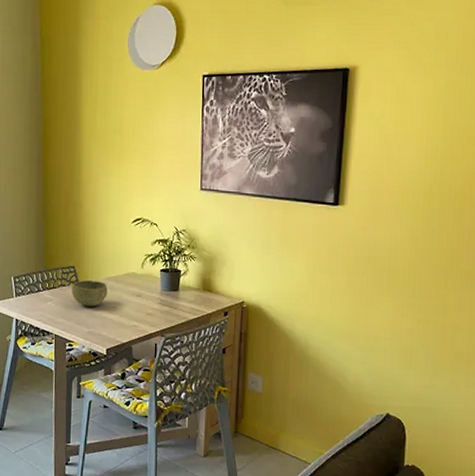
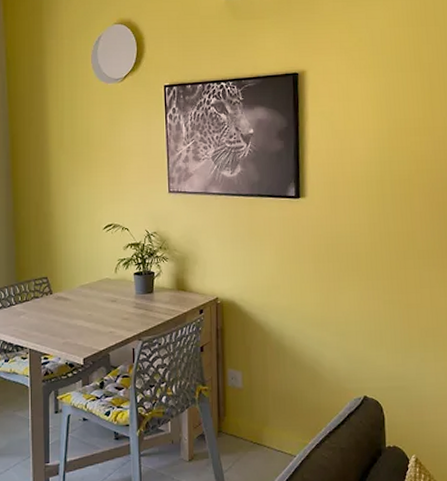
bowl: present [72,280,108,307] -> none [45,290,82,316]

